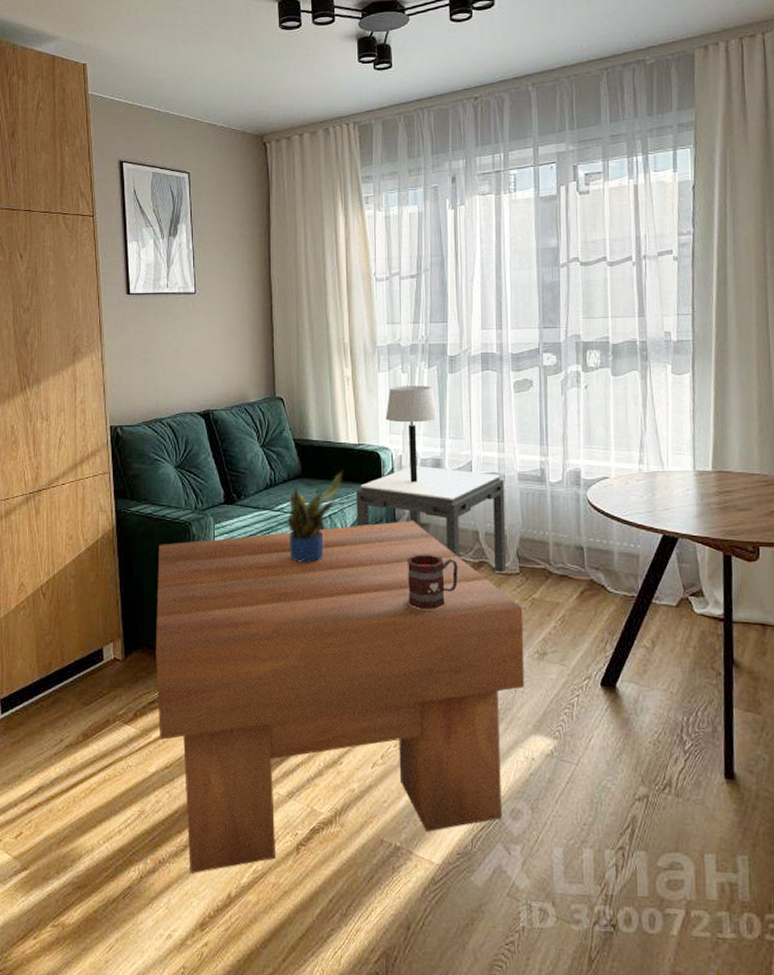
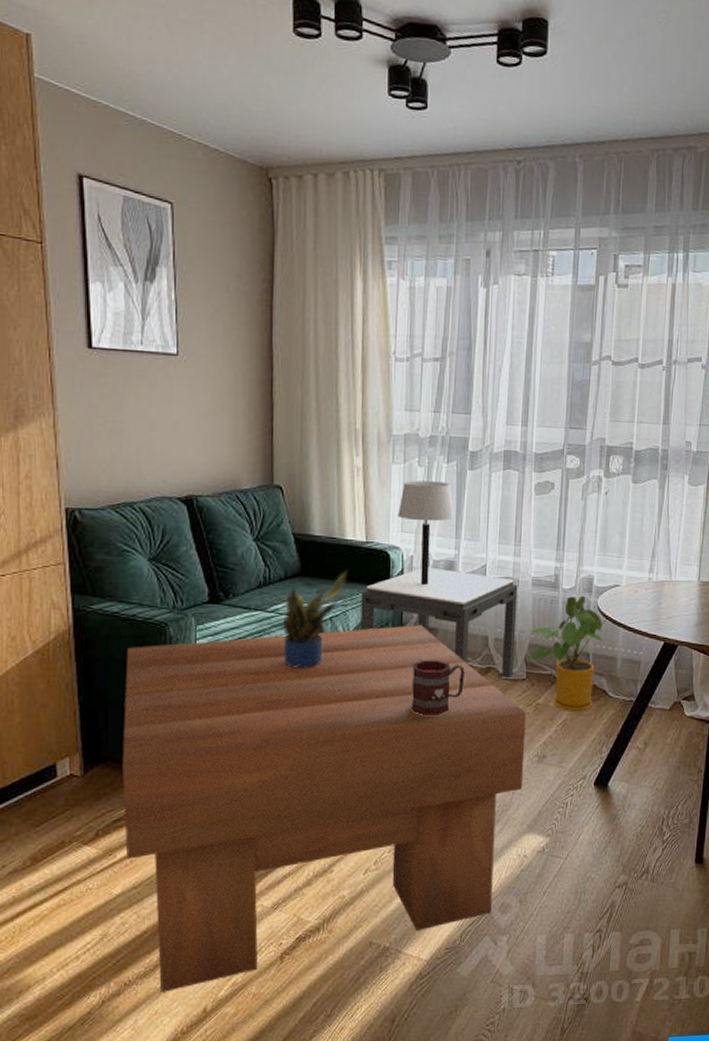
house plant: none [518,488,599,607] -> present [528,595,606,712]

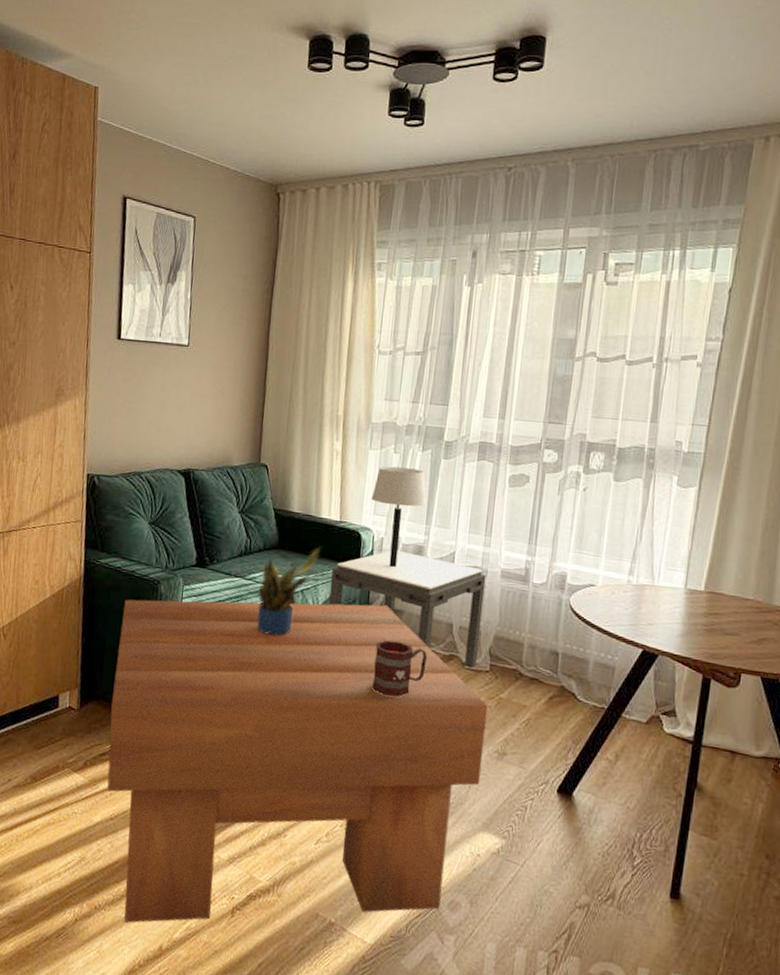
house plant: present [528,595,606,712] -> none [494,591,579,713]

